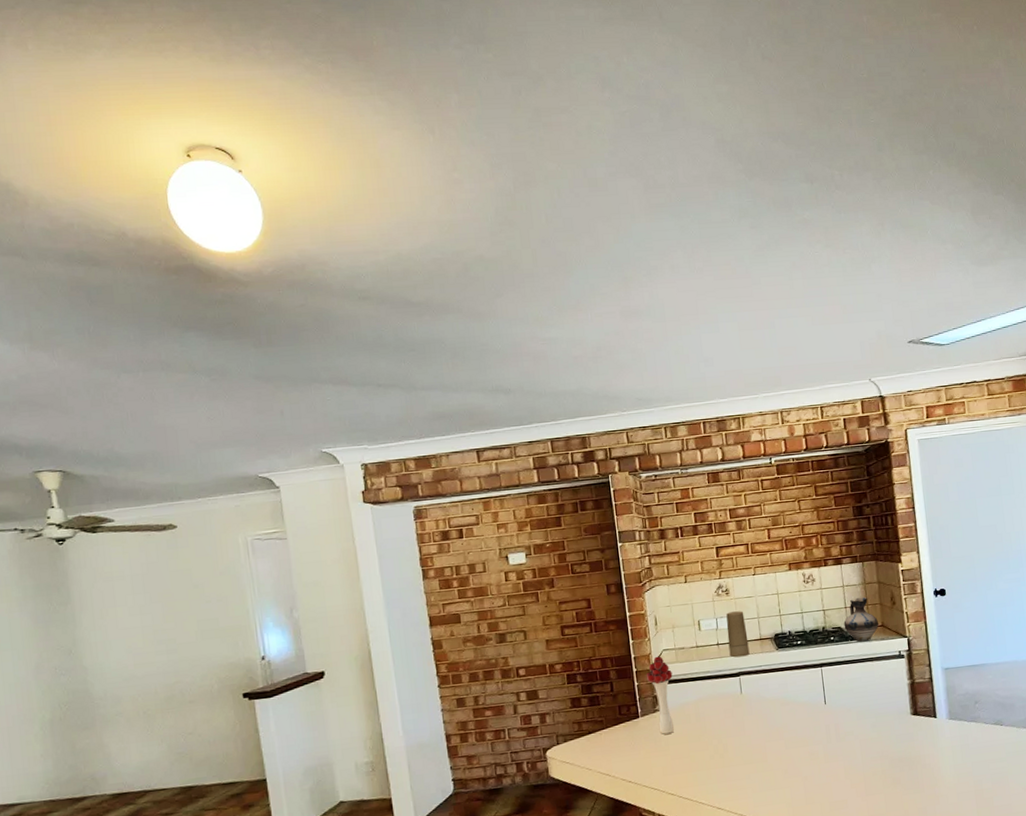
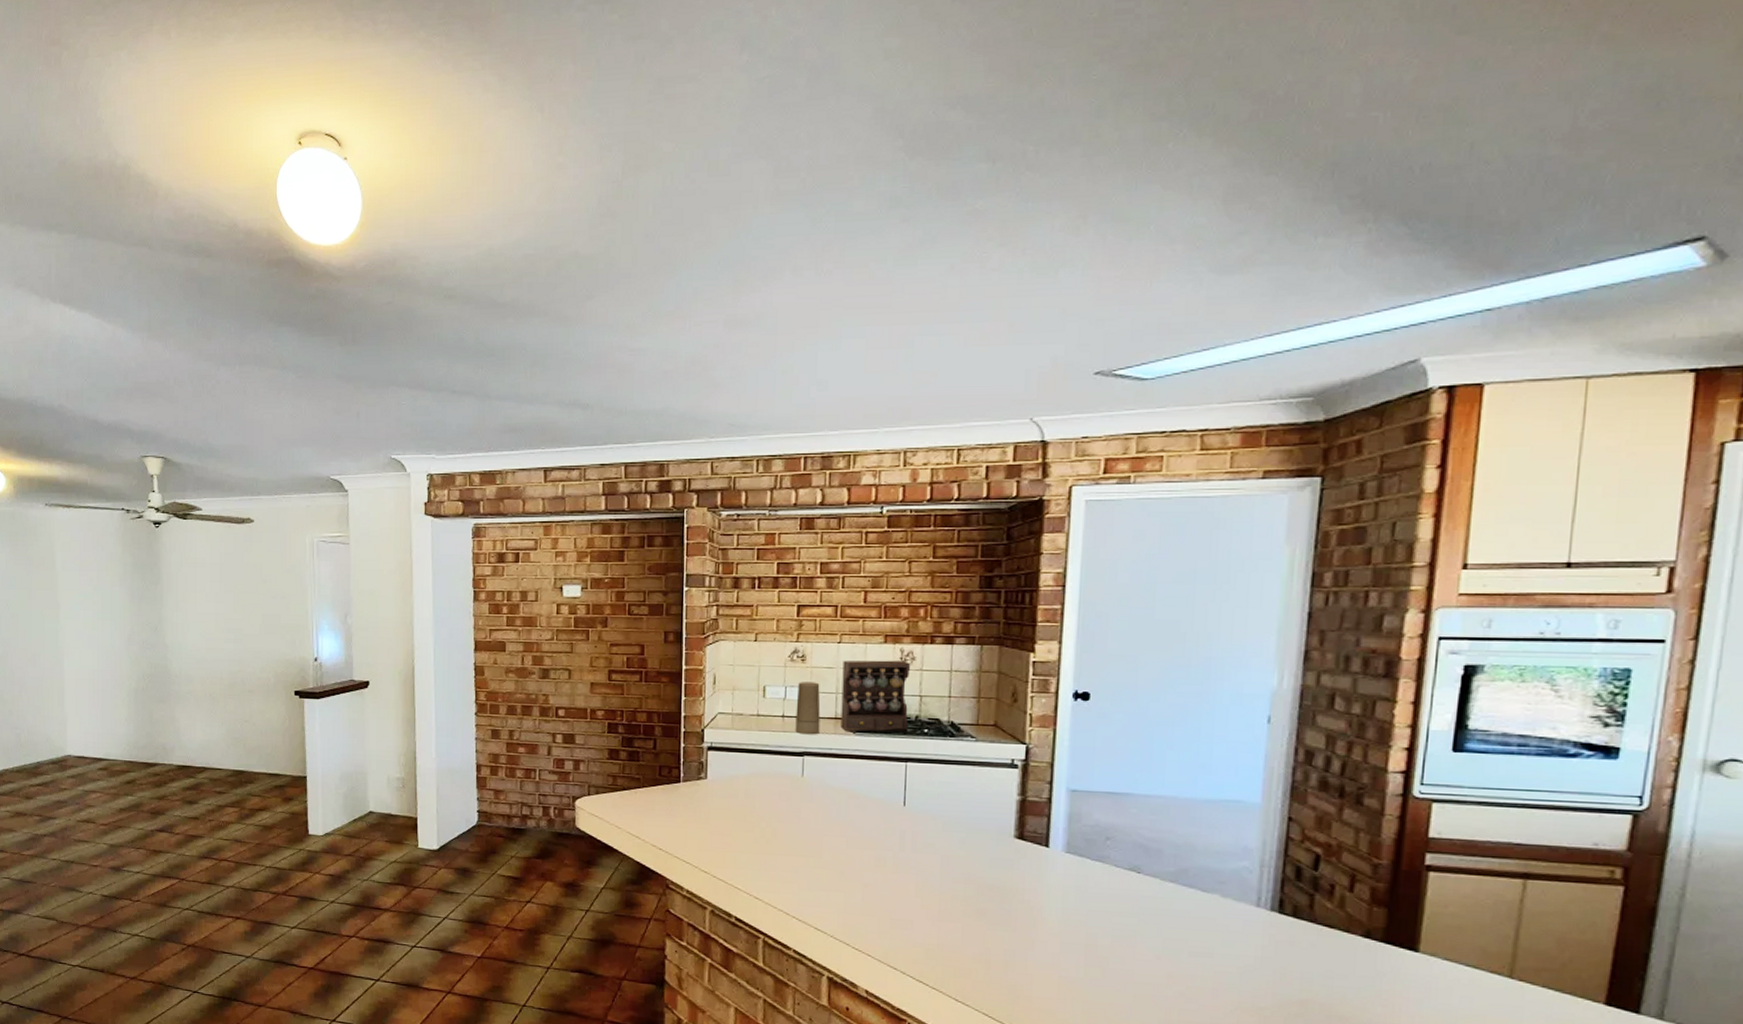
flower bouquet: present [646,656,675,734] -> none [694,719,725,806]
spice rack: none [759,583,818,650] -> present [840,660,910,733]
ceramic jug: present [843,597,879,641] -> none [944,687,990,740]

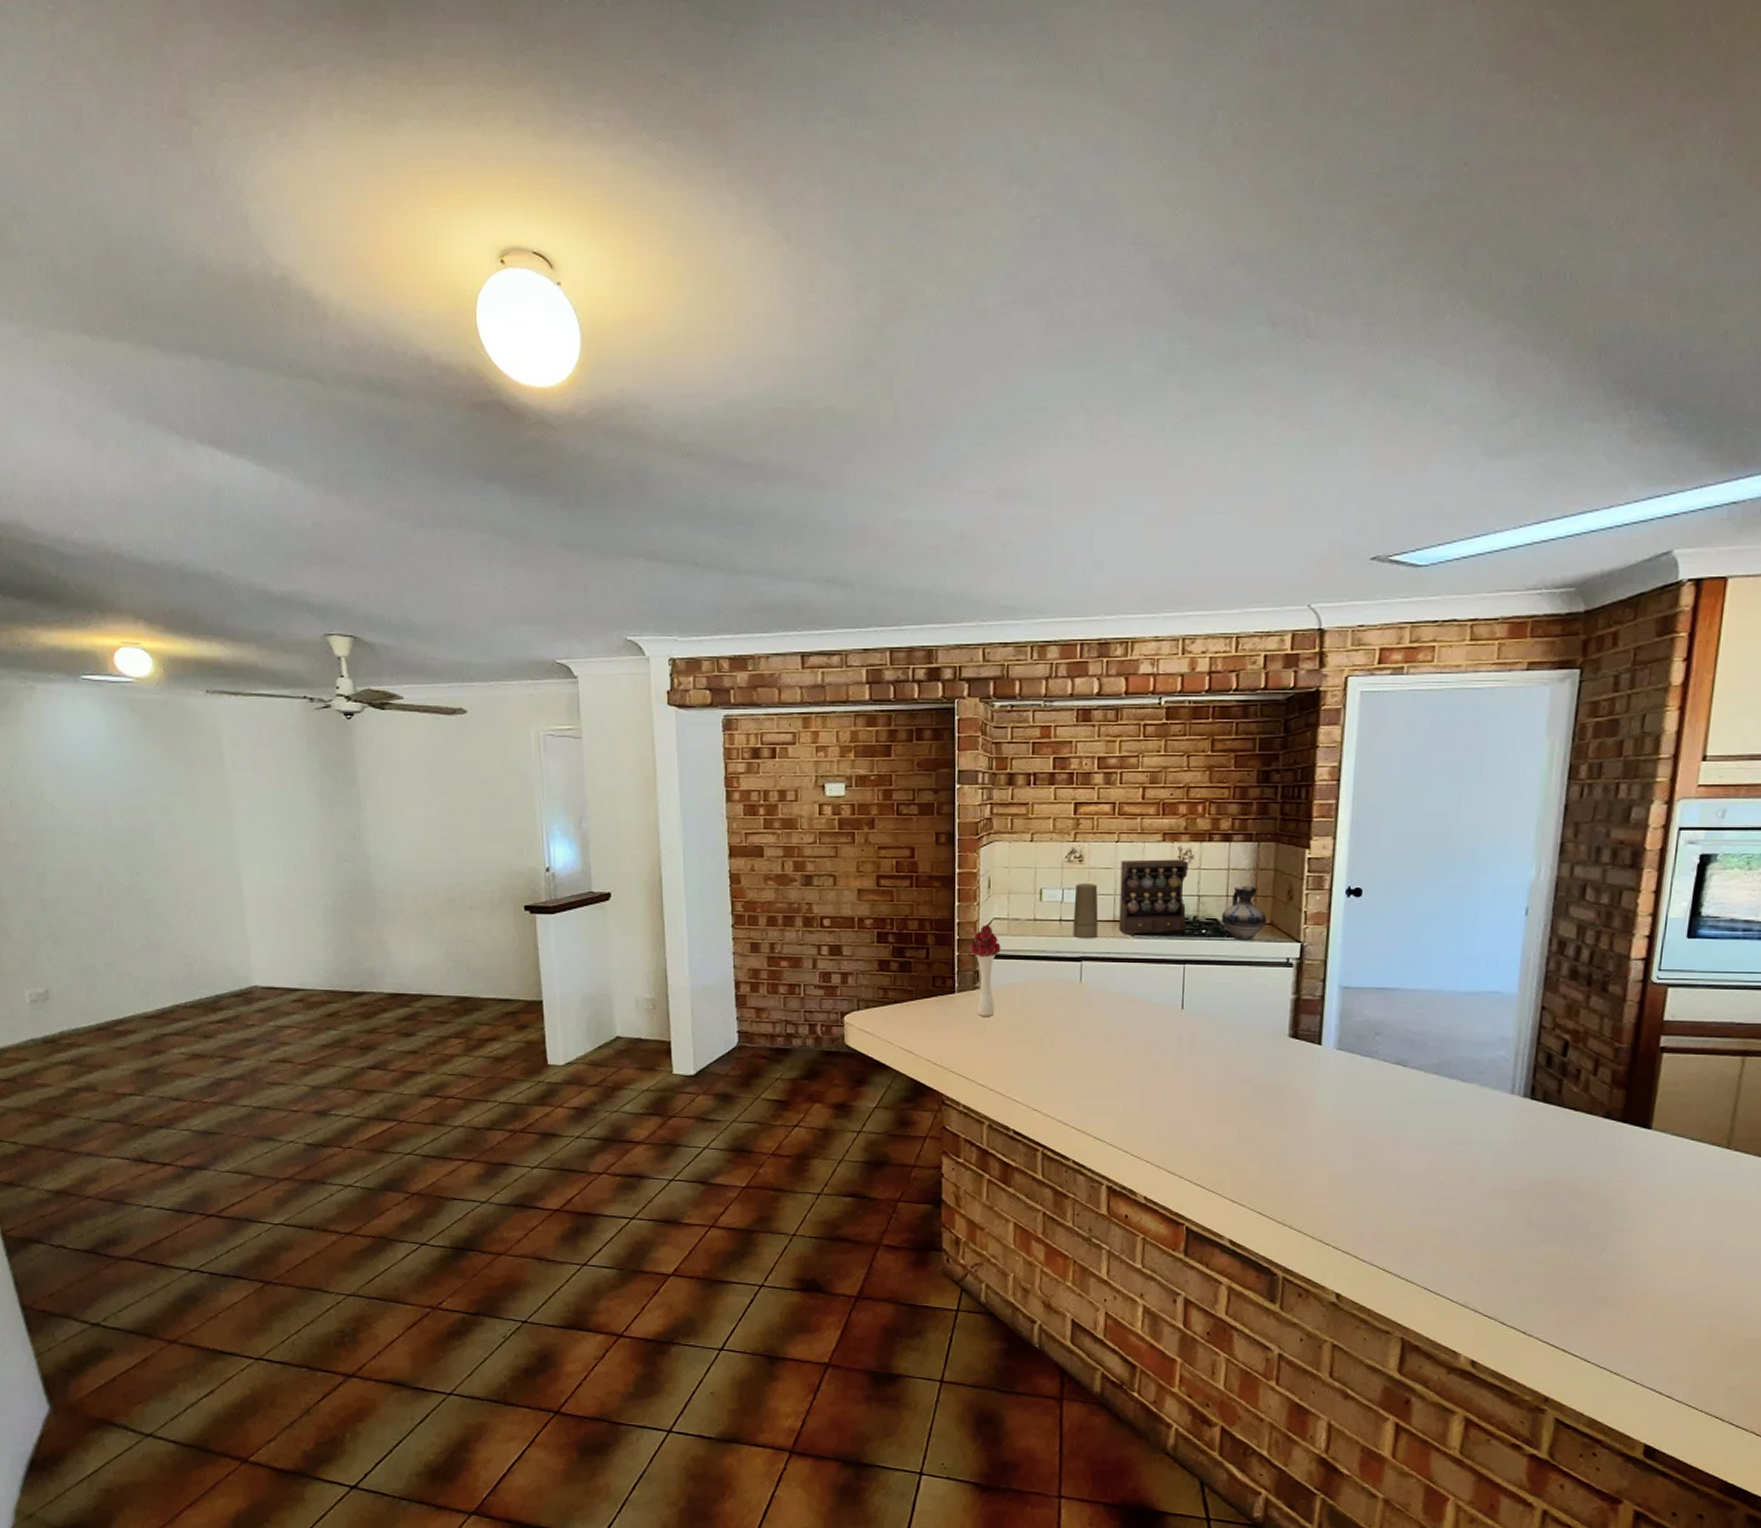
flower bouquet: none [694,719,725,806] -> present [969,925,1001,1016]
ceramic jug: none [944,687,990,740] -> present [1221,885,1266,939]

